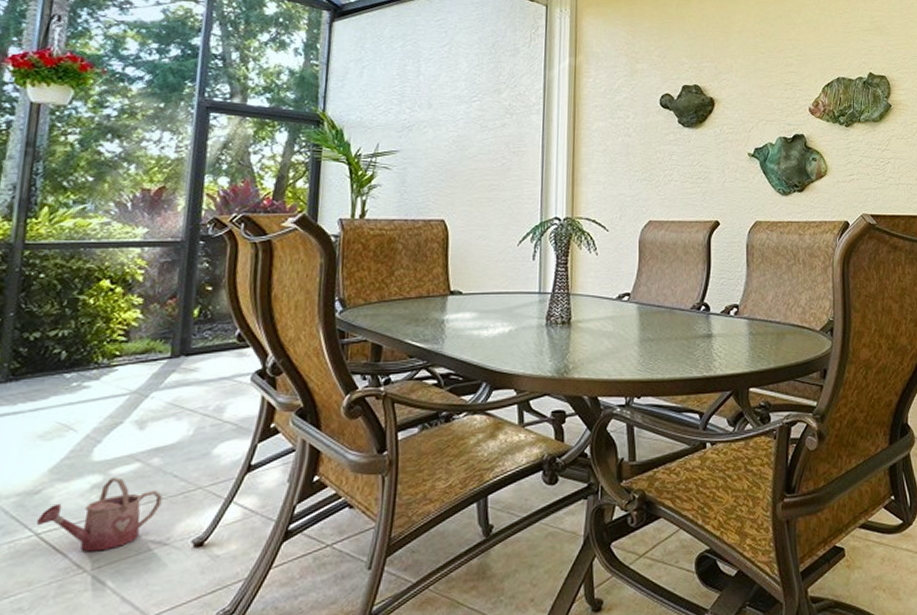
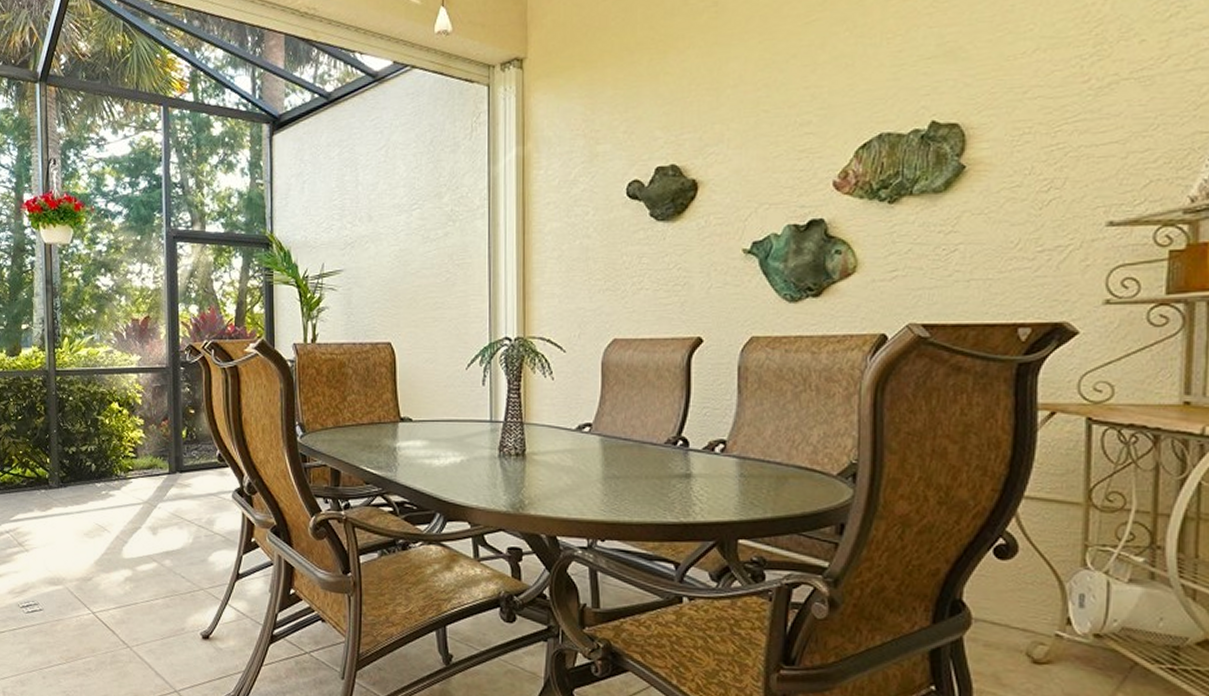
watering can: present [36,477,163,552] -> none [91,573,175,633]

